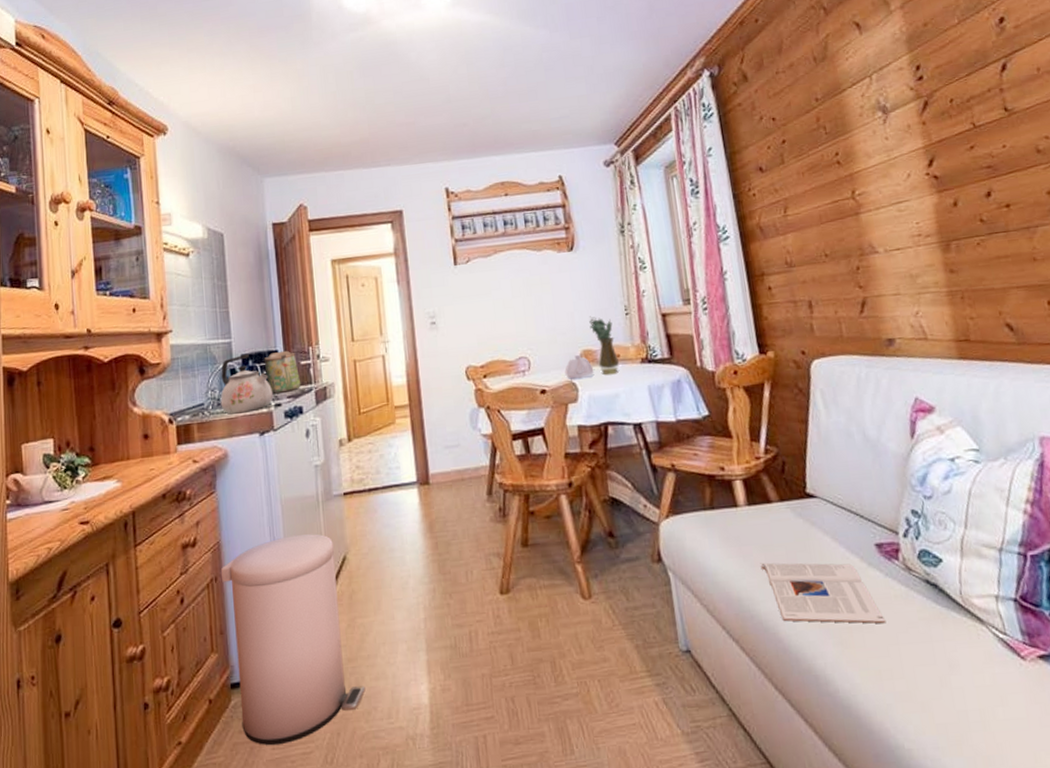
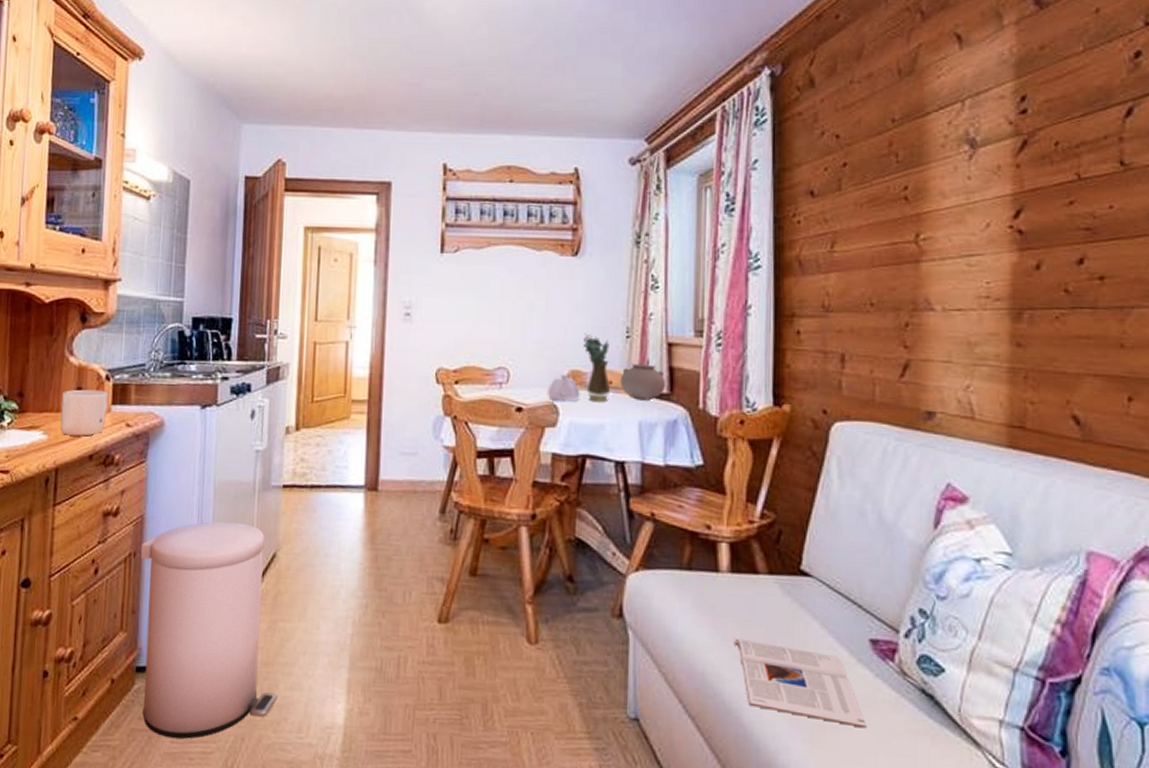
mug: none [130,433,174,480] -> present [60,389,109,437]
kettle: present [220,354,274,414] -> none [163,318,222,382]
canister: present [264,350,301,394] -> none [216,319,253,366]
decorative pot: none [626,334,666,368] -> present [620,364,666,401]

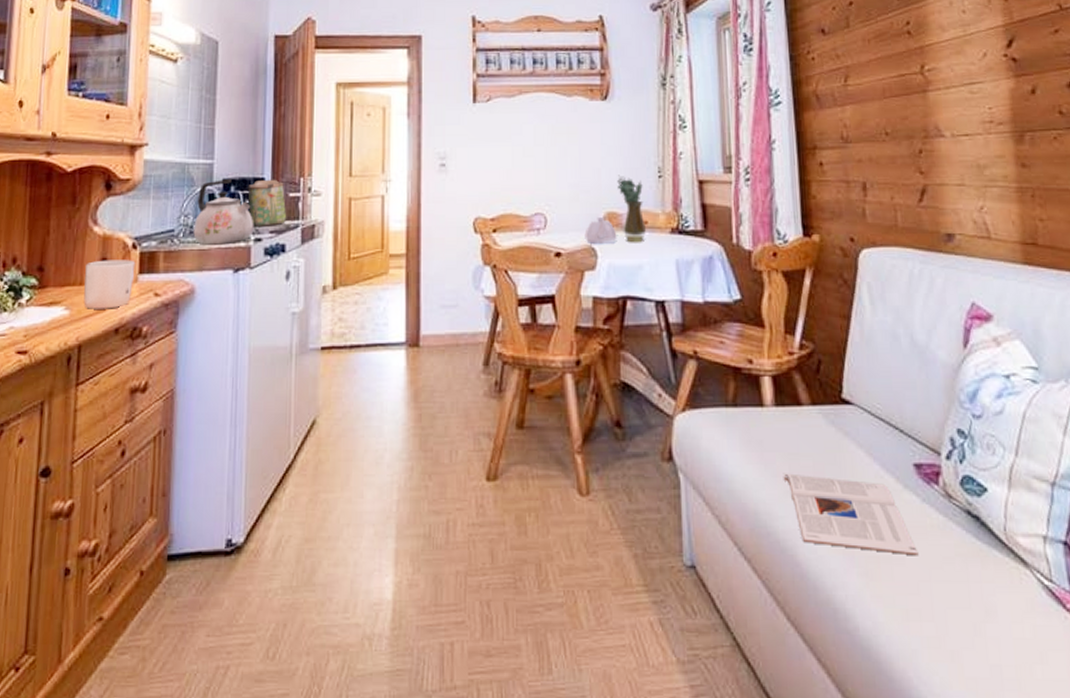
pedal bin: present [141,521,278,739] -> none [172,391,322,631]
kettle: none [163,318,222,382] -> present [193,179,254,245]
canister: none [216,319,253,366] -> present [247,179,287,226]
decorative pot: present [620,364,666,401] -> none [655,202,700,239]

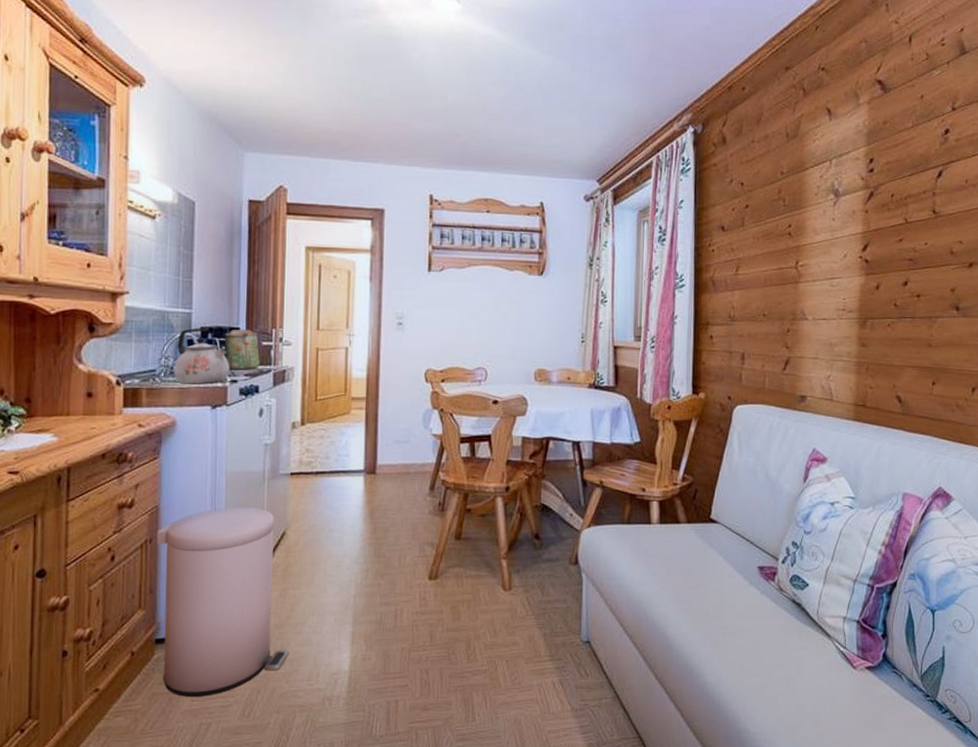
mug: present [83,260,136,309] -> none [71,394,120,437]
pedal bin: none [172,391,322,631] -> present [157,508,290,697]
teapot: present [584,216,617,245] -> none [518,372,545,396]
vase: present [617,175,646,243] -> none [547,338,568,395]
magazine: present [783,473,919,556] -> none [661,573,755,632]

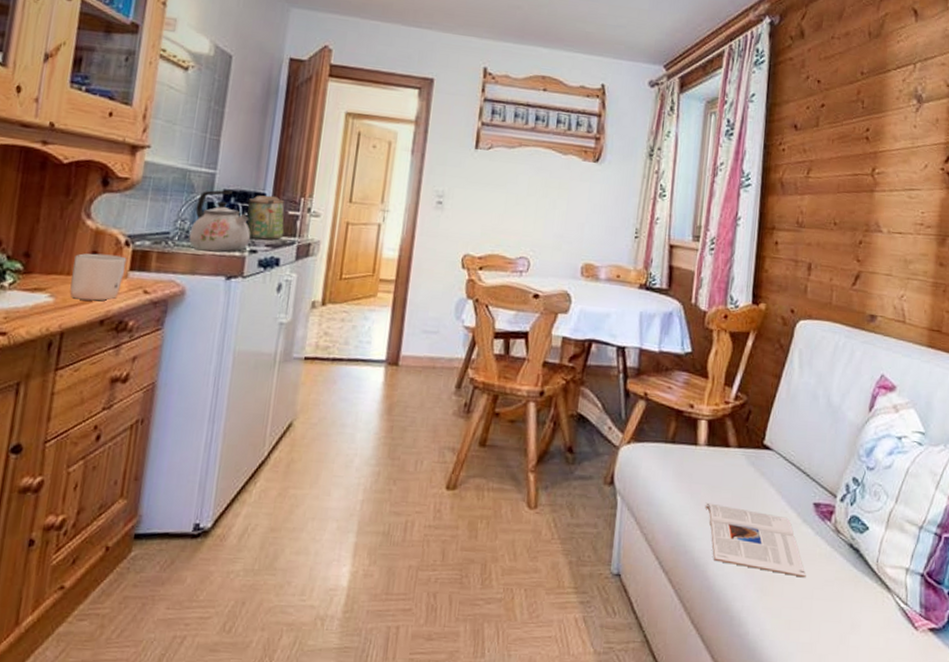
mug: none [71,394,120,437] -> present [69,253,127,301]
pedal bin: present [157,508,290,697] -> none [137,390,283,605]
magazine: none [661,573,755,632] -> present [705,502,806,578]

